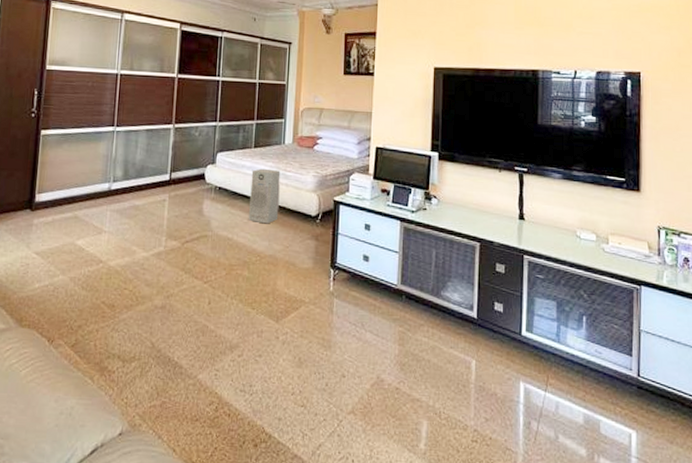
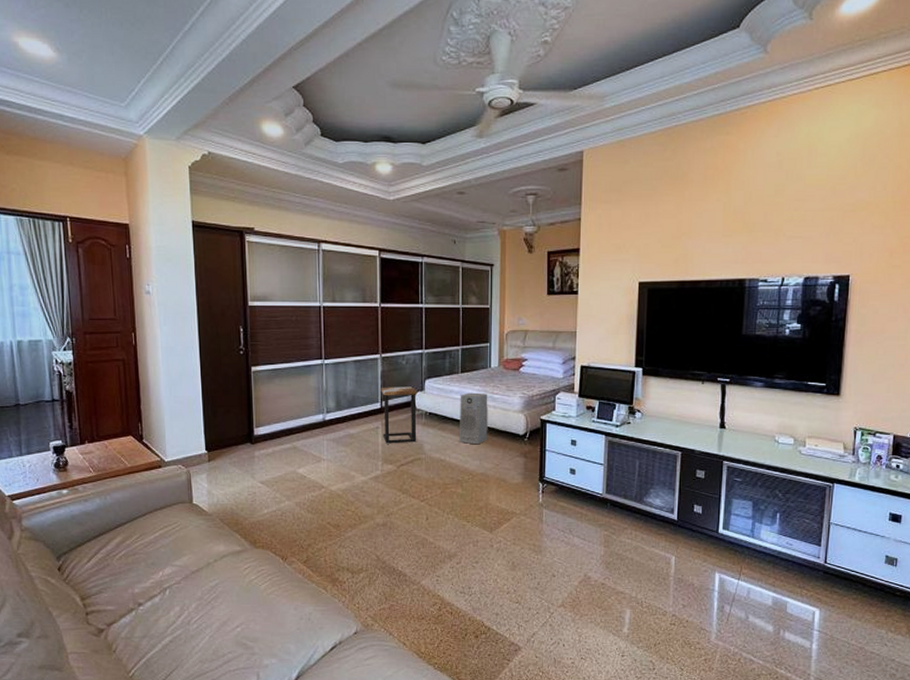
side table: none [169,158,209,219] -> present [381,386,418,444]

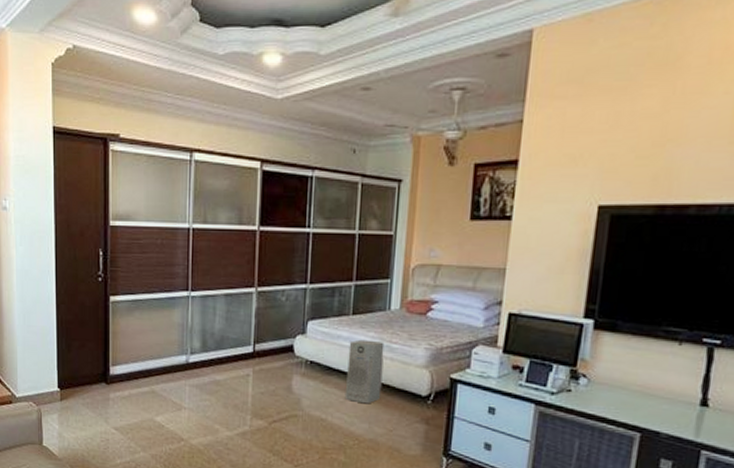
side table: present [381,386,418,444] -> none [254,327,298,396]

